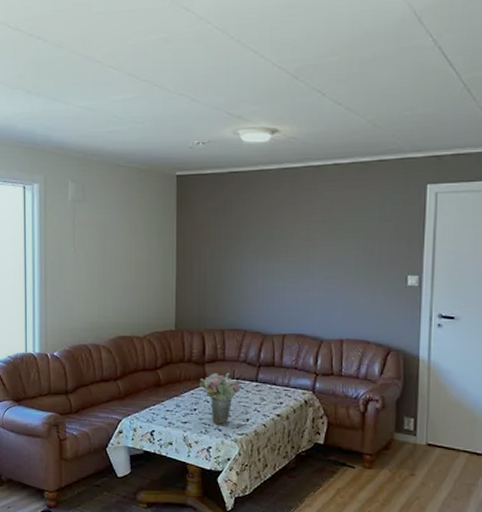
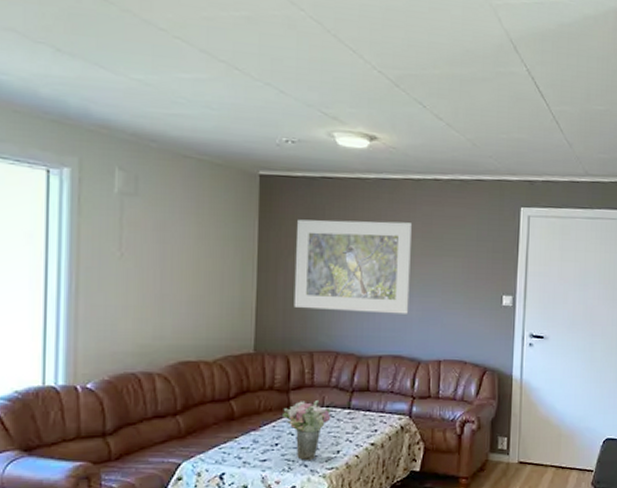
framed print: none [207,208,312,295] -> present [294,219,412,314]

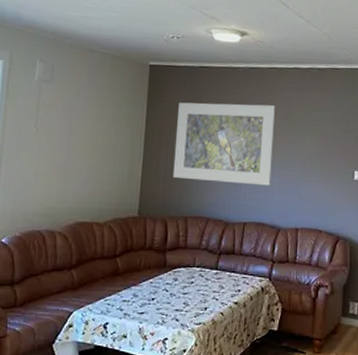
flower bouquet: present [281,401,331,460] -> none [158,260,201,315]

